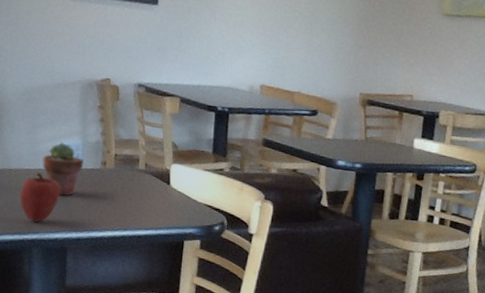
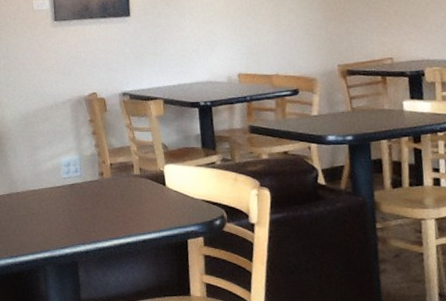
apple: present [20,172,62,222] -> none [29,191,66,240]
potted succulent: present [42,143,84,196] -> none [45,160,83,211]

